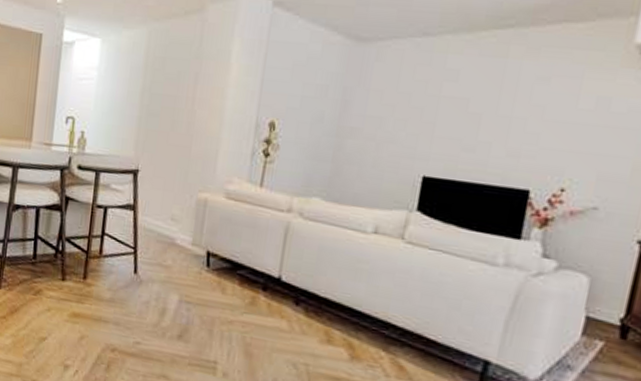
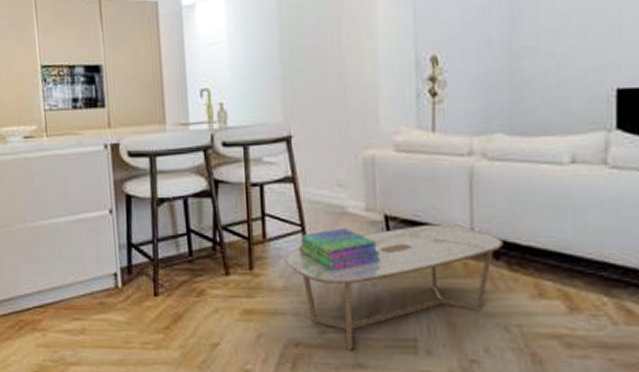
coffee table: none [113,264,305,363] -> present [283,224,503,350]
stack of books: none [128,255,199,293] -> present [298,228,381,271]

